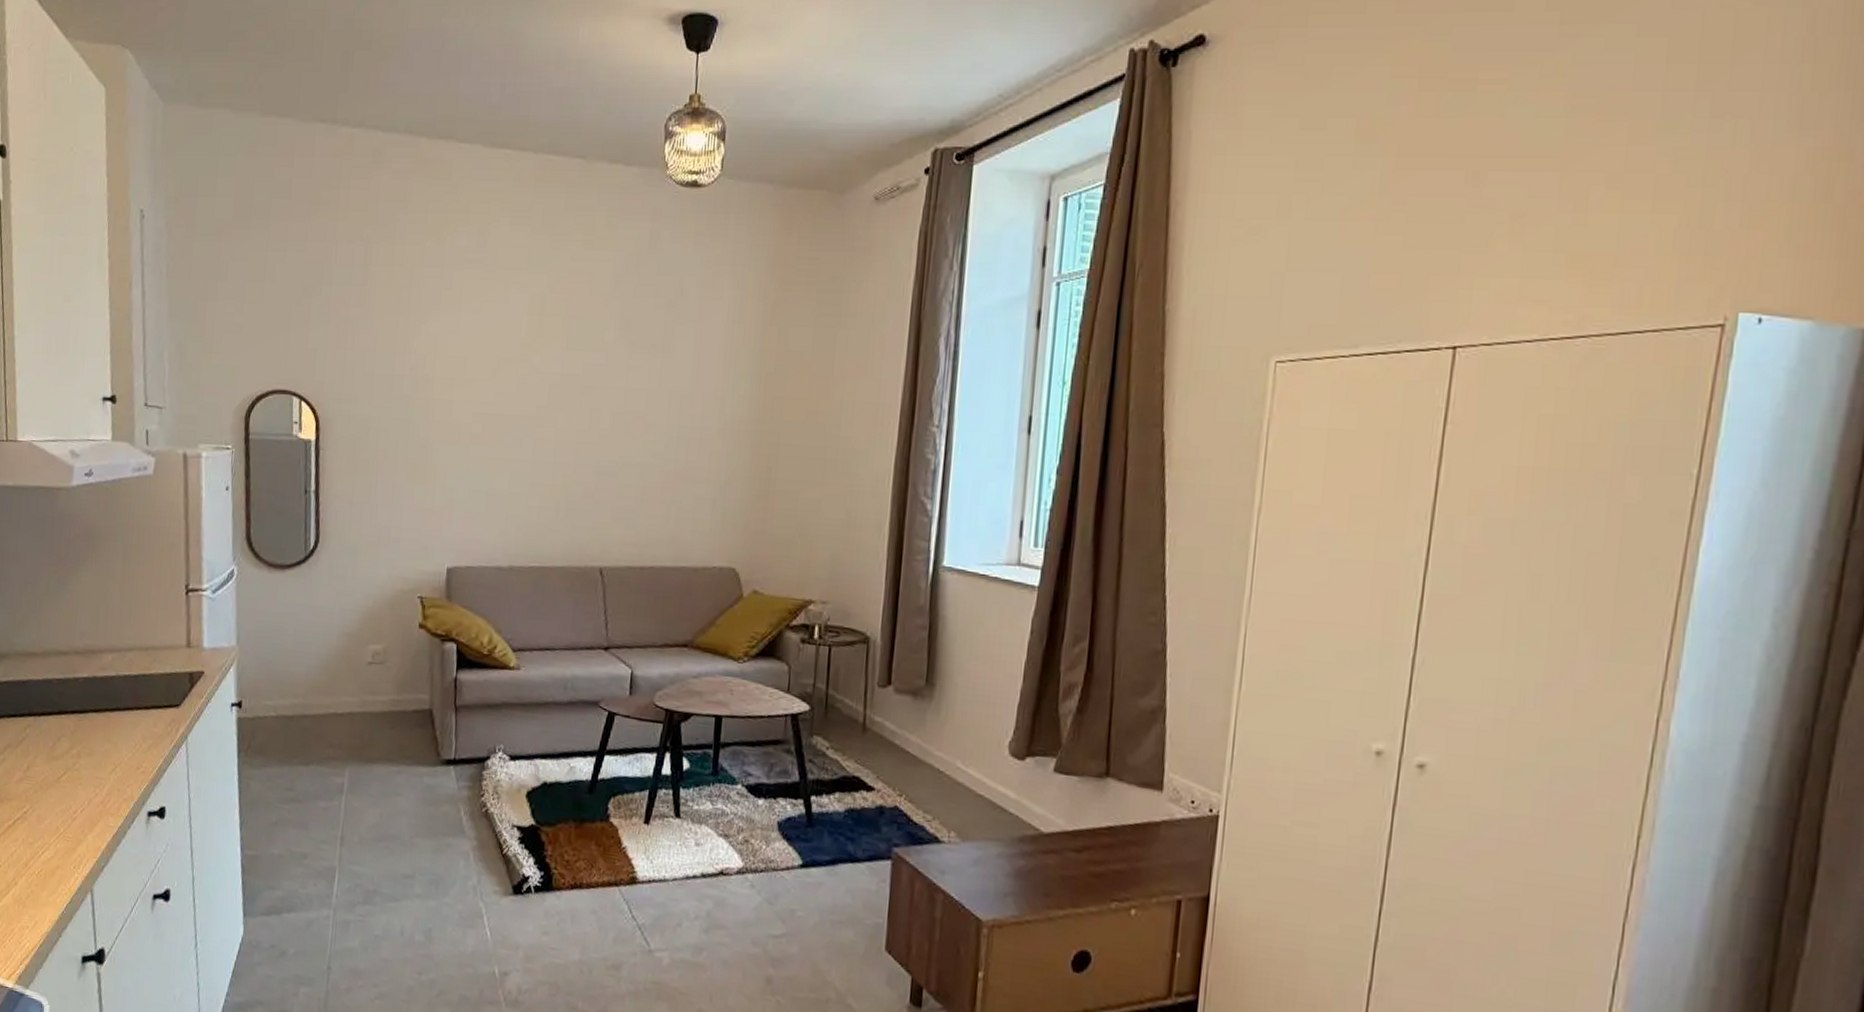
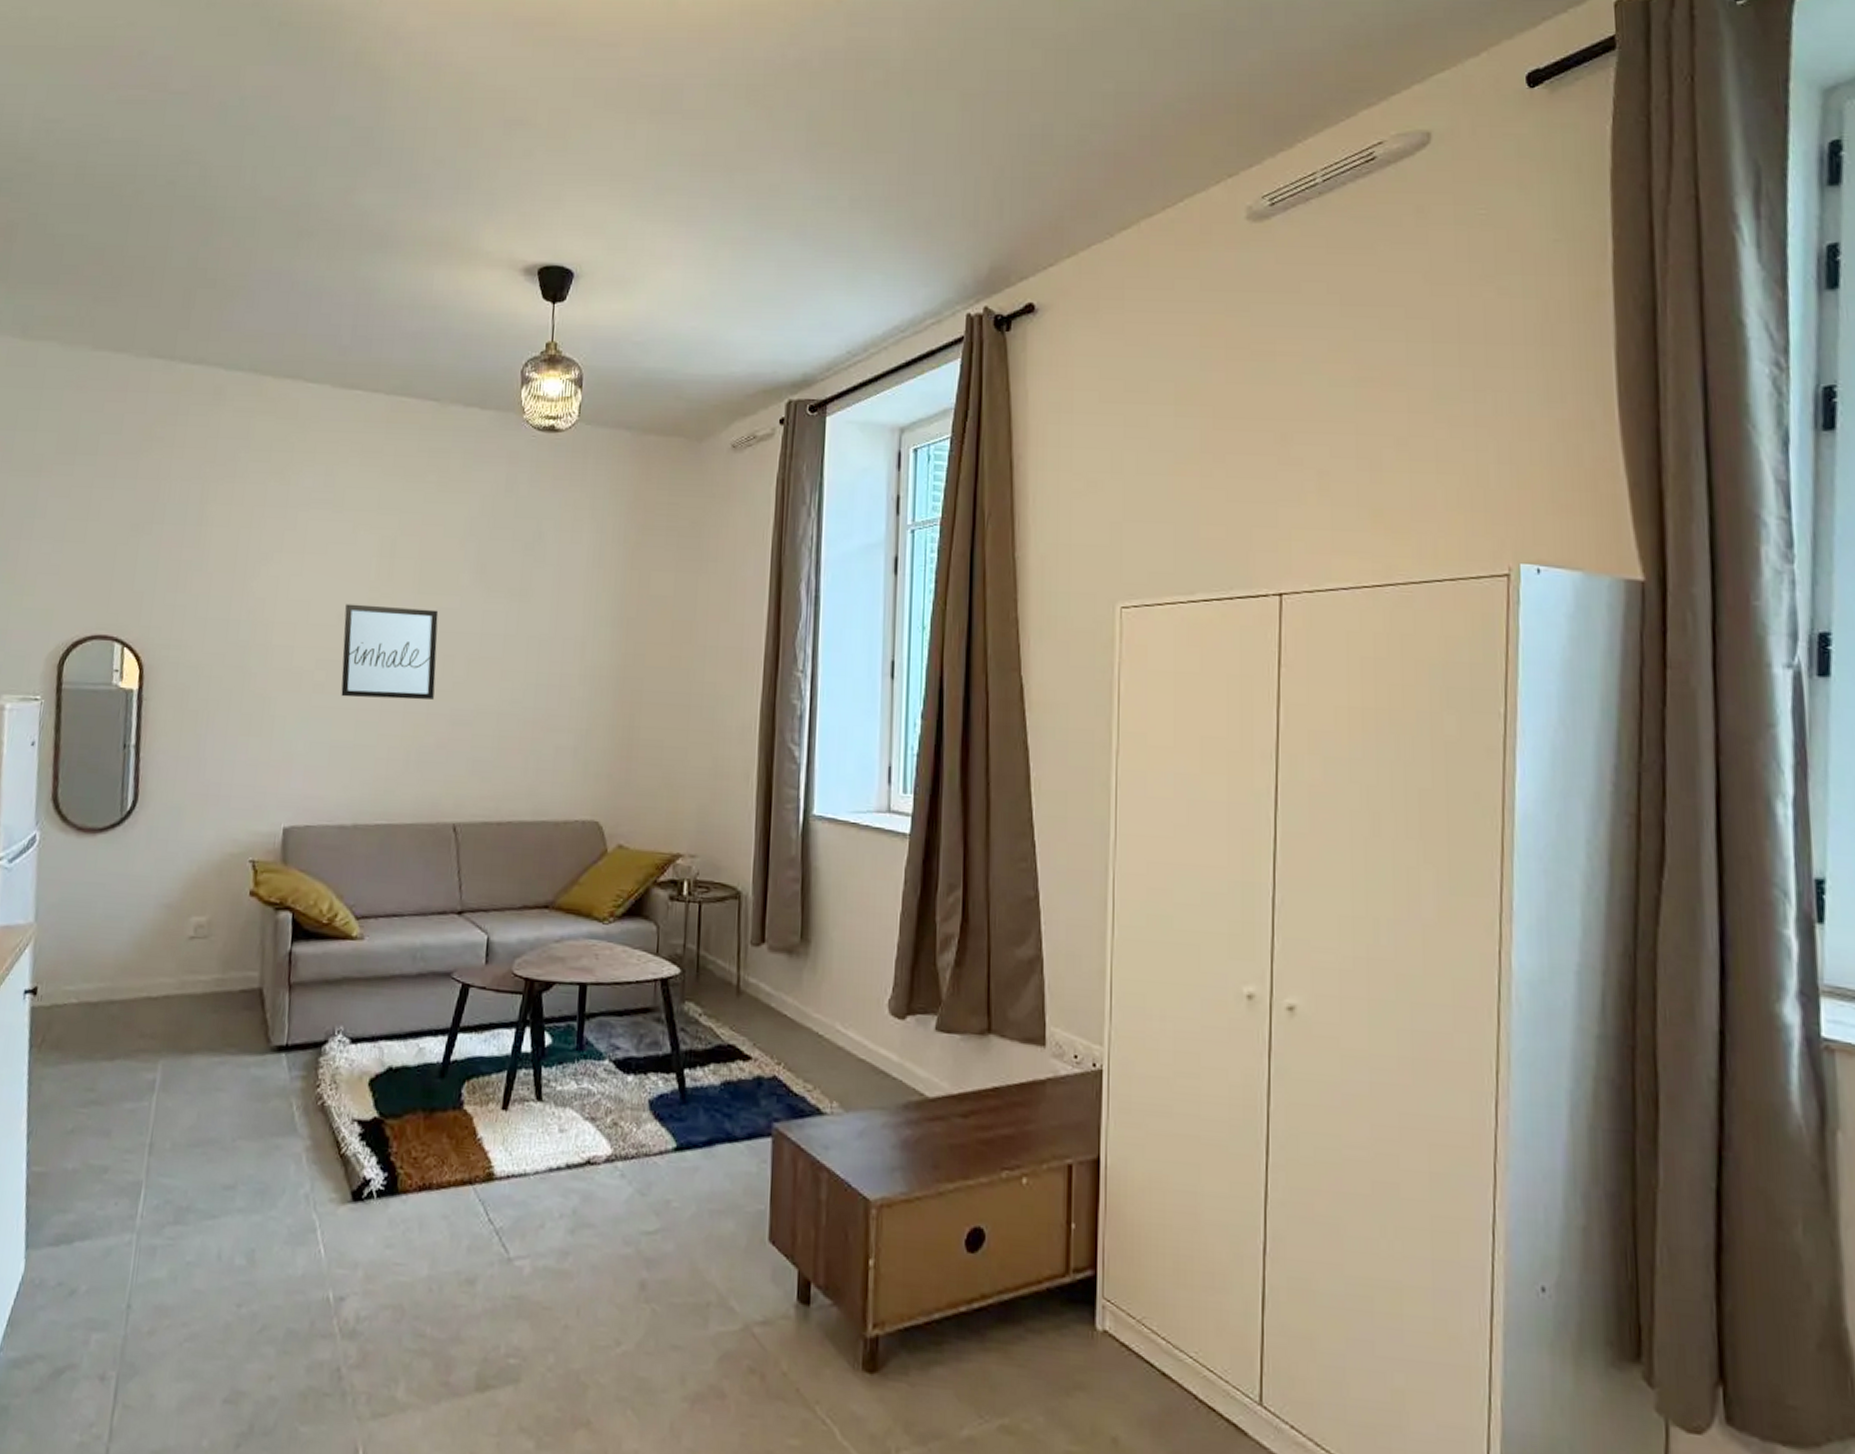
wall art: none [496,360,586,452] -> present [341,603,439,700]

